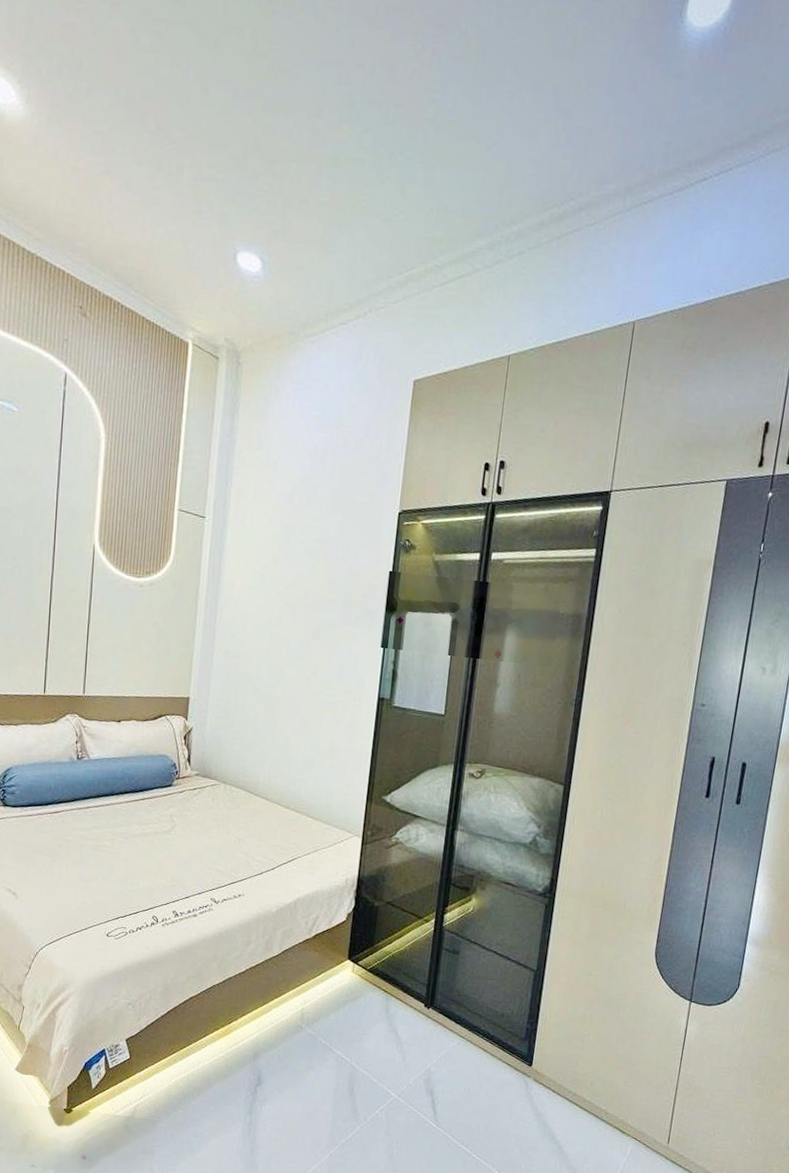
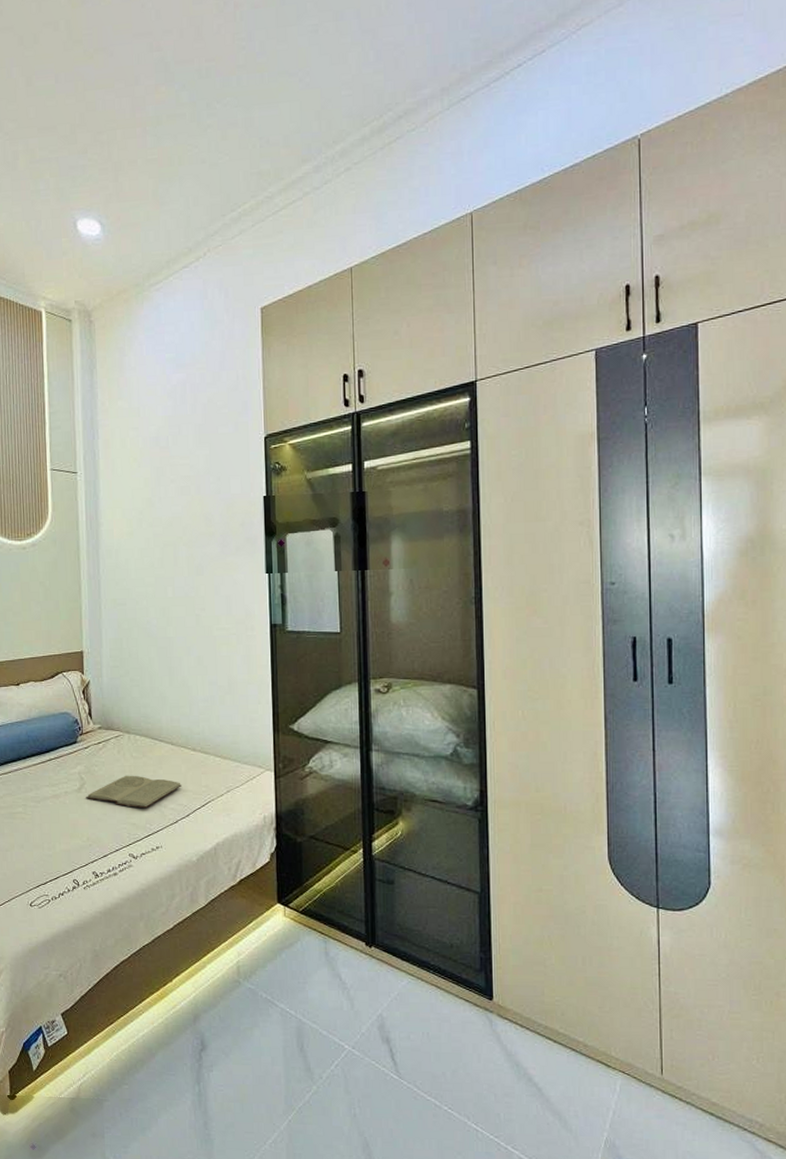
book: none [175,823,271,858] -> present [86,775,181,809]

